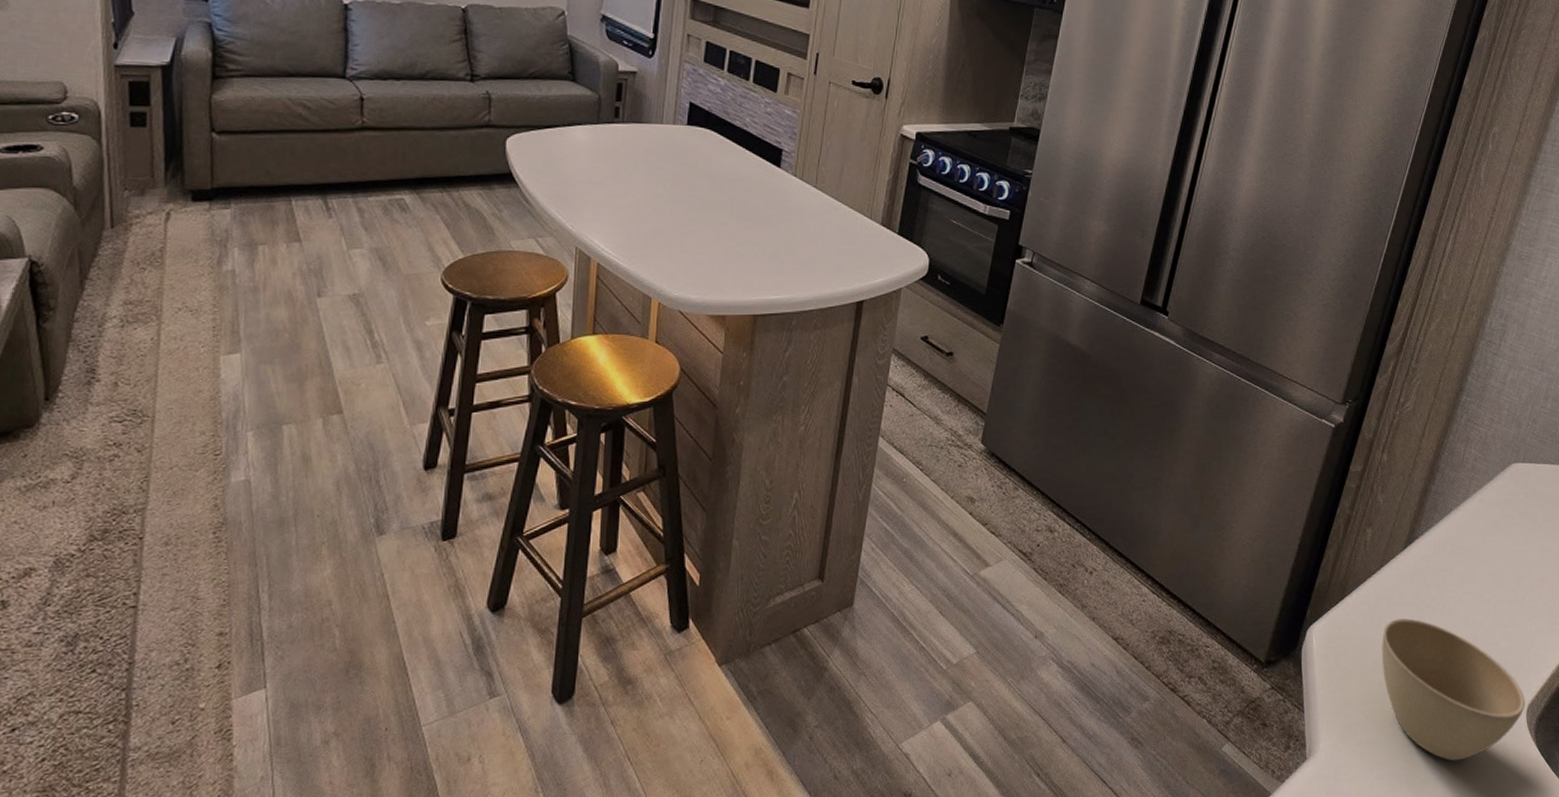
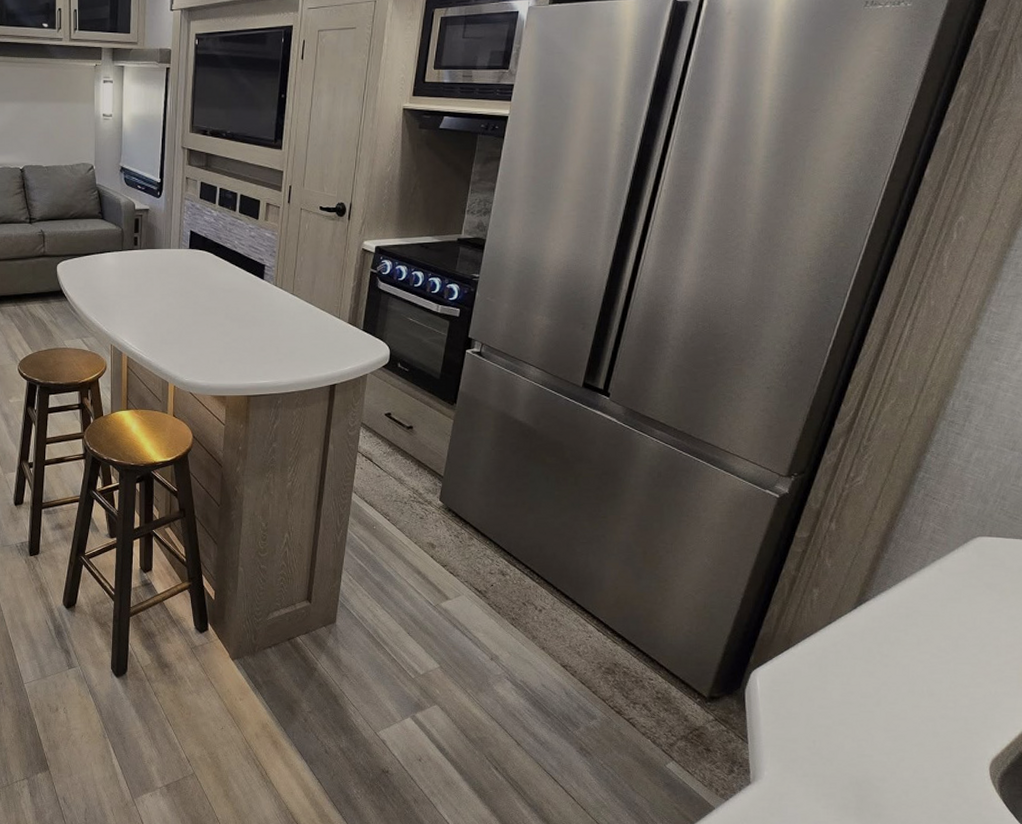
cup: present [1381,618,1526,761] -> none [829,671,989,802]

